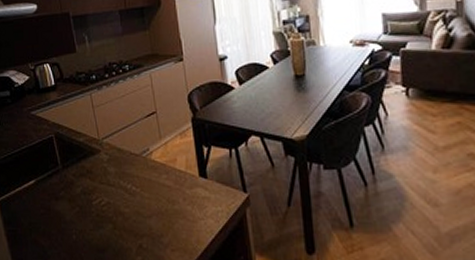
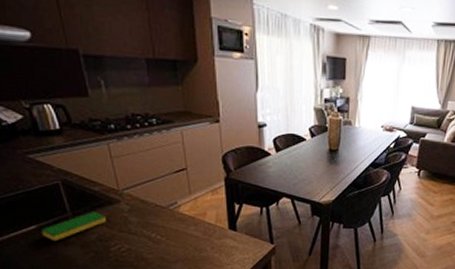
dish sponge: none [38,163,89,196] -> present [41,212,106,242]

